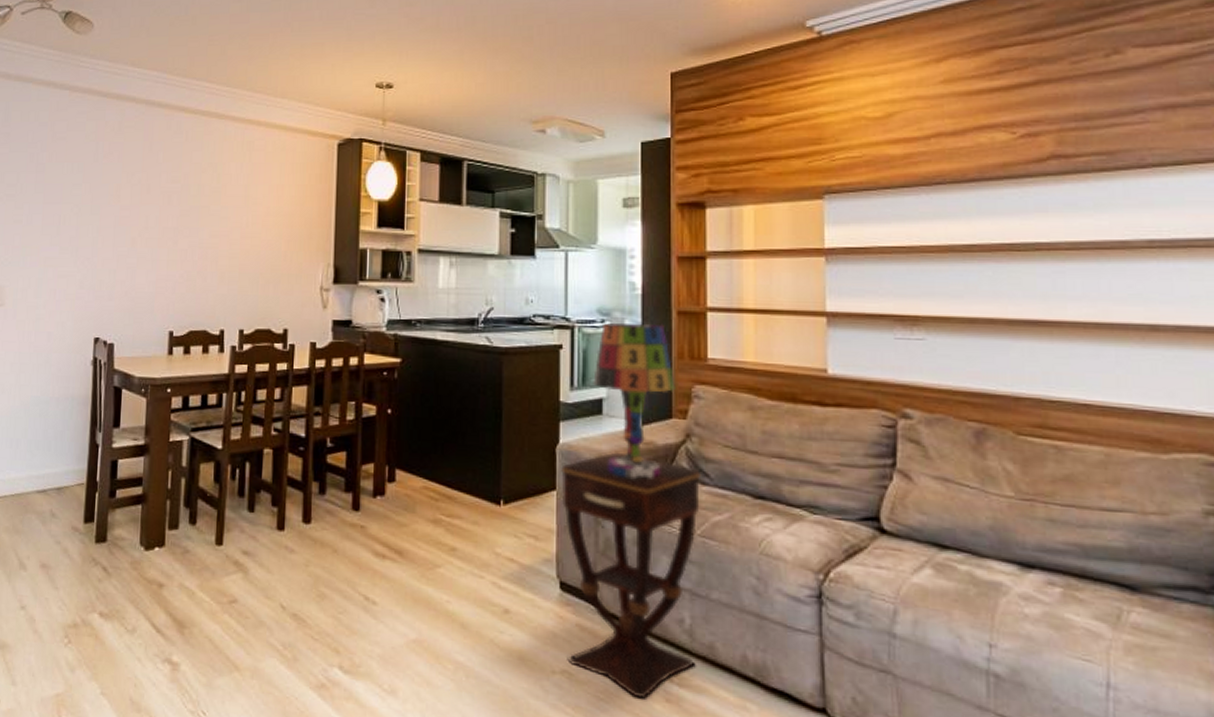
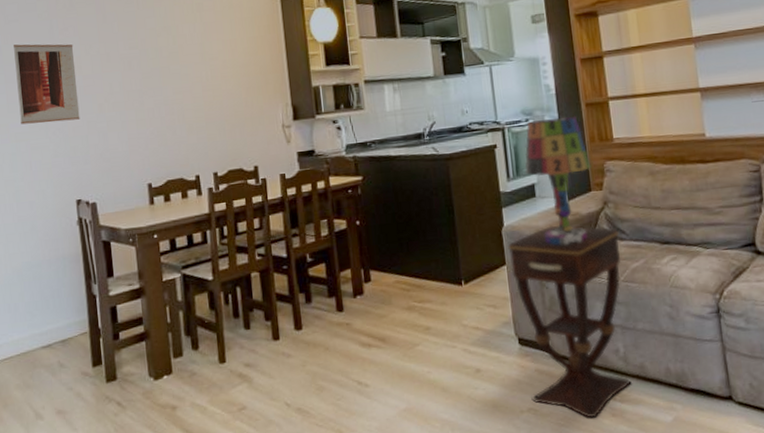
wall art: none [52,164,116,251] -> present [14,44,80,125]

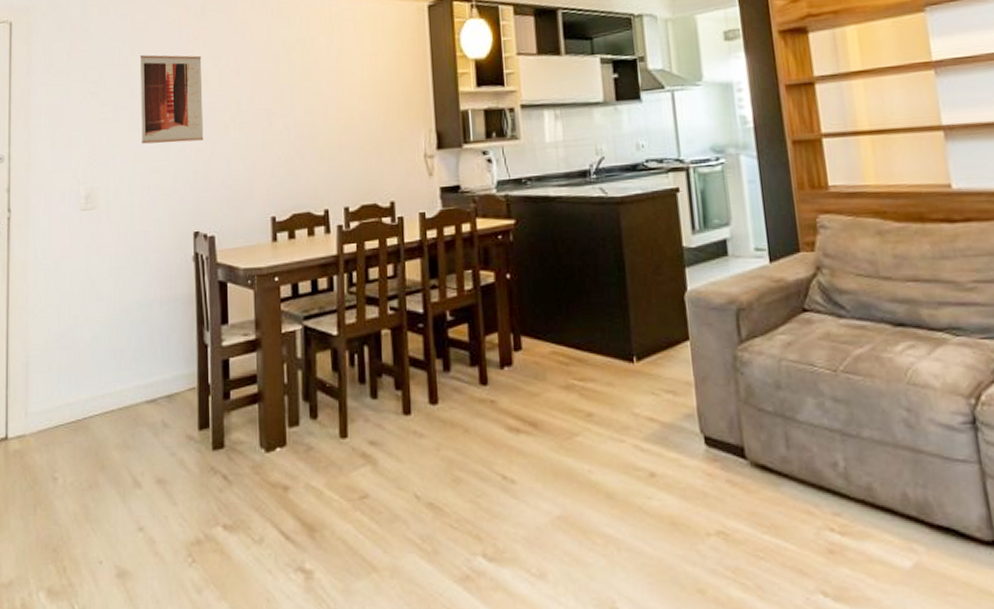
side table: present [508,225,632,419] -> none [692,293,855,553]
table lamp: present [524,115,591,245] -> none [714,155,800,319]

